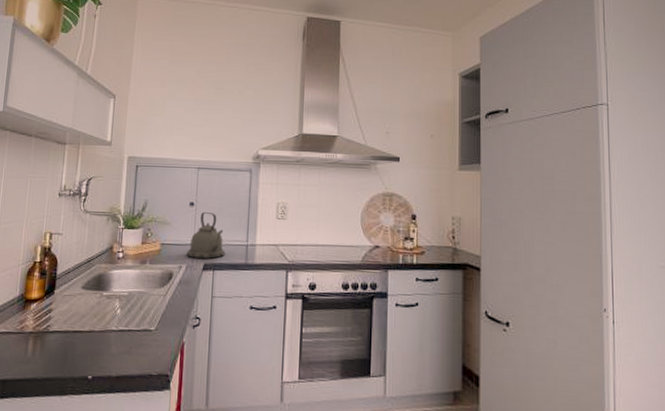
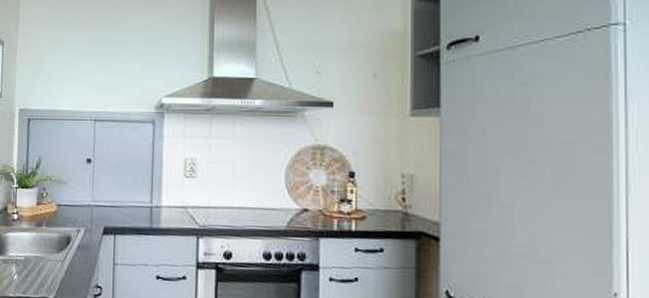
kettle: present [186,211,225,259] -> none [85,169,127,222]

